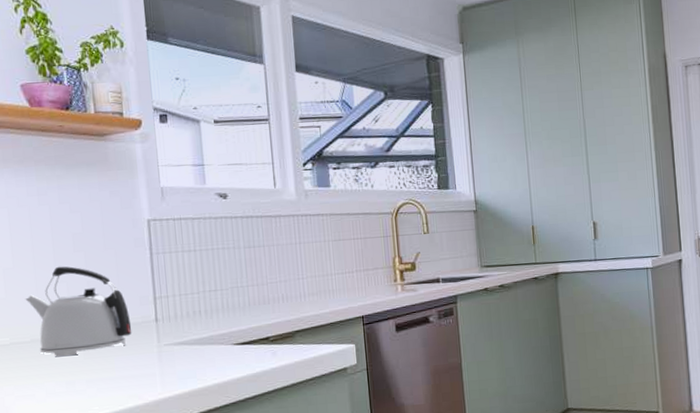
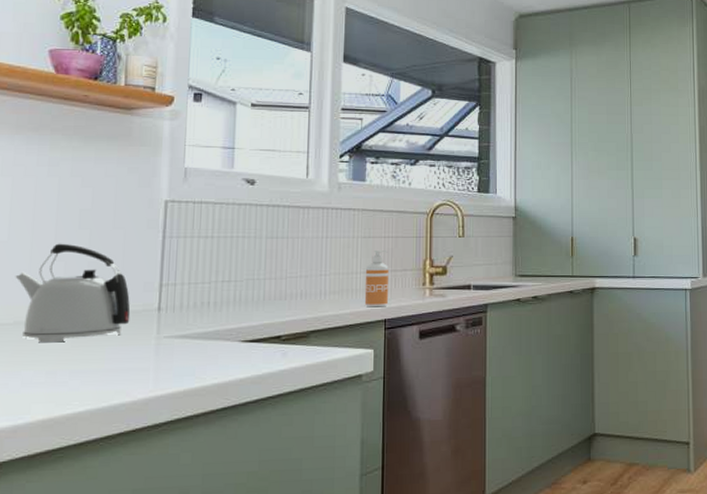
soap dispenser: none [339,251,364,305] -> present [364,251,390,306]

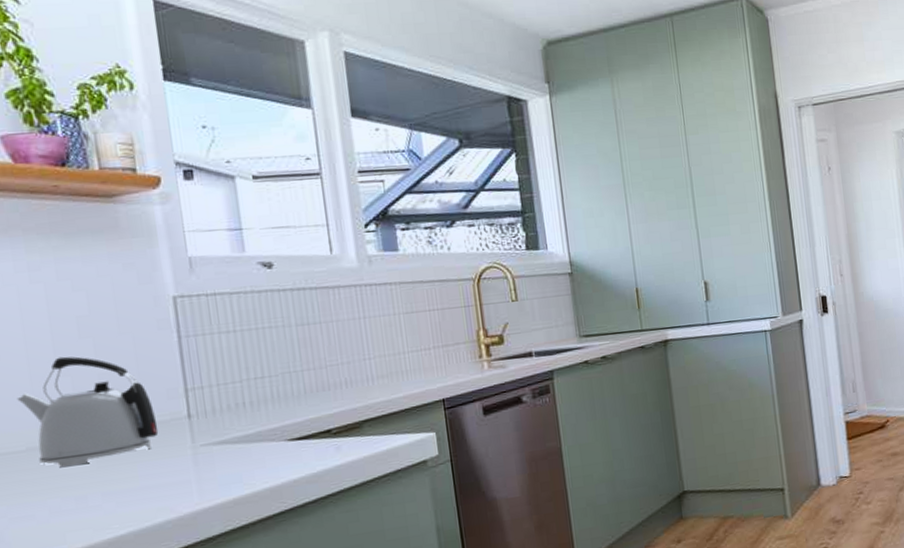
soap dispenser: present [364,251,390,306] -> none [413,325,445,388]

